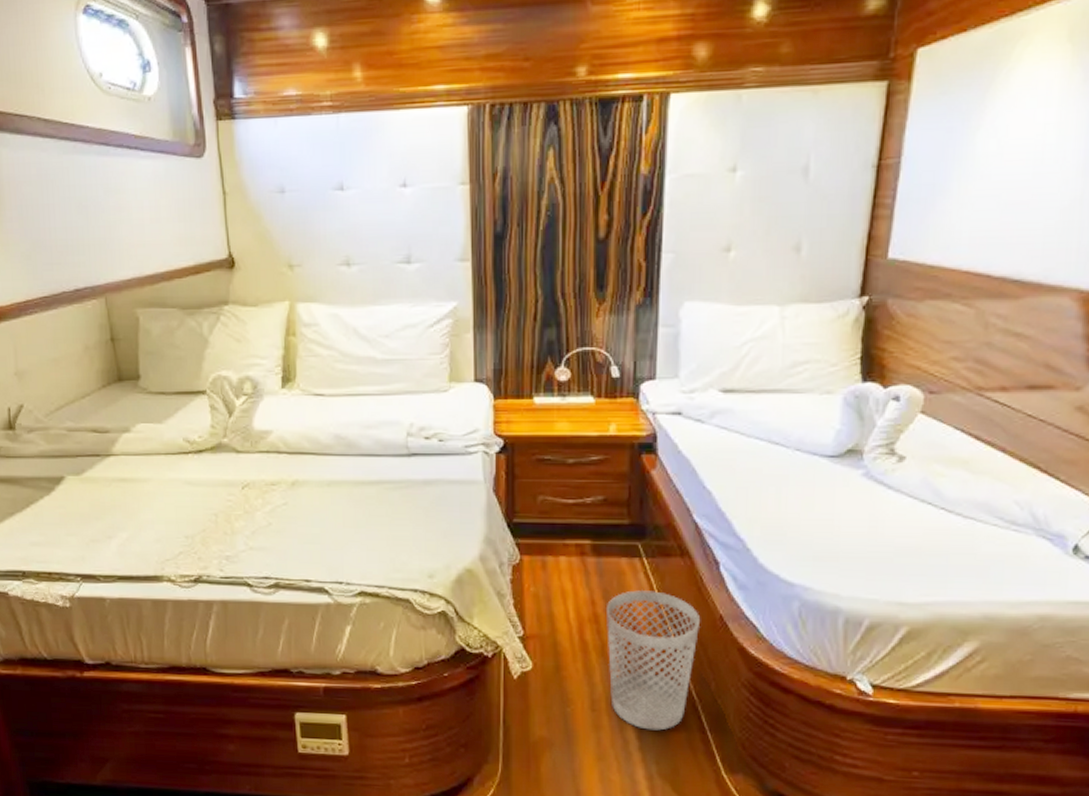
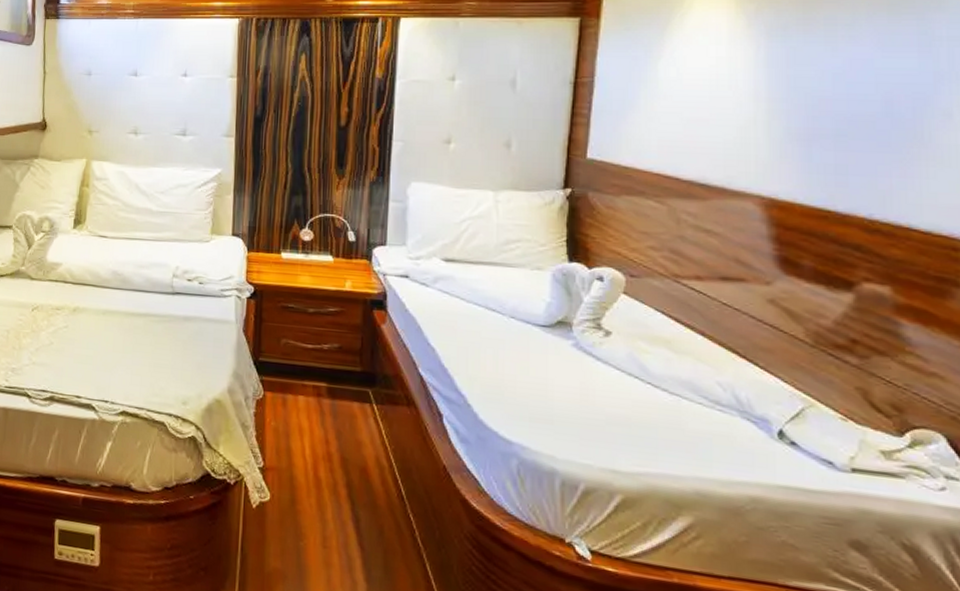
wastebasket: present [607,589,700,731] -> none [339,433,424,575]

